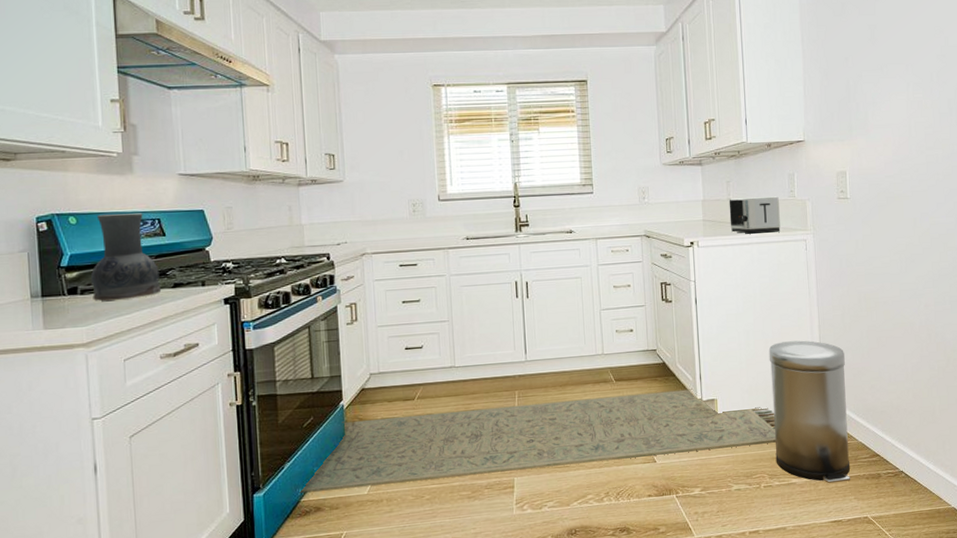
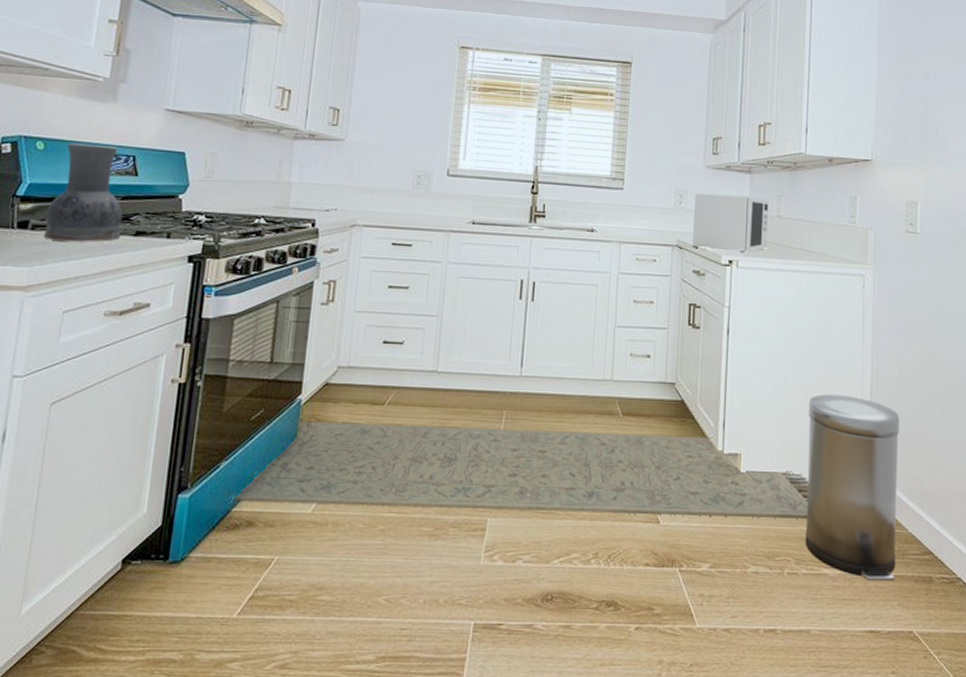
microwave: none [656,185,721,235] -> present [693,192,770,253]
toaster: present [729,196,781,234] -> none [777,216,837,262]

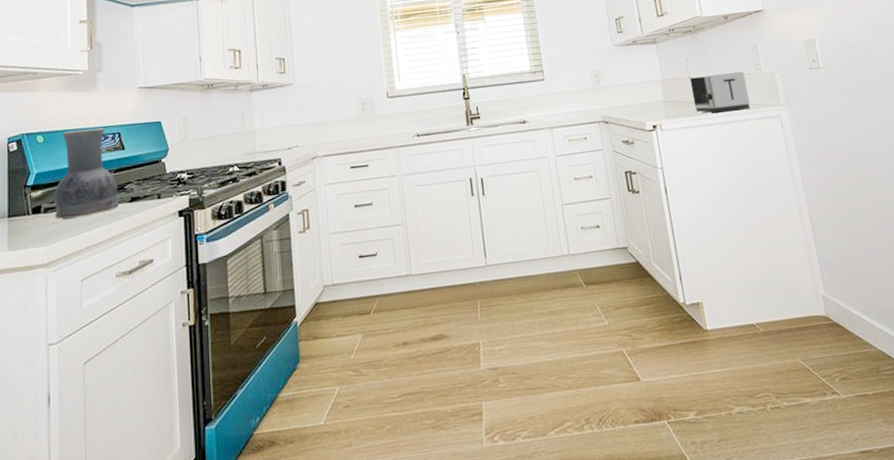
rug: present [232,420,808,519] -> none [253,291,778,425]
microwave: present [693,192,770,253] -> none [610,63,685,120]
toaster: none [777,216,837,262] -> present [689,70,751,113]
pedal bin: present [805,394,900,582] -> none [754,229,875,404]

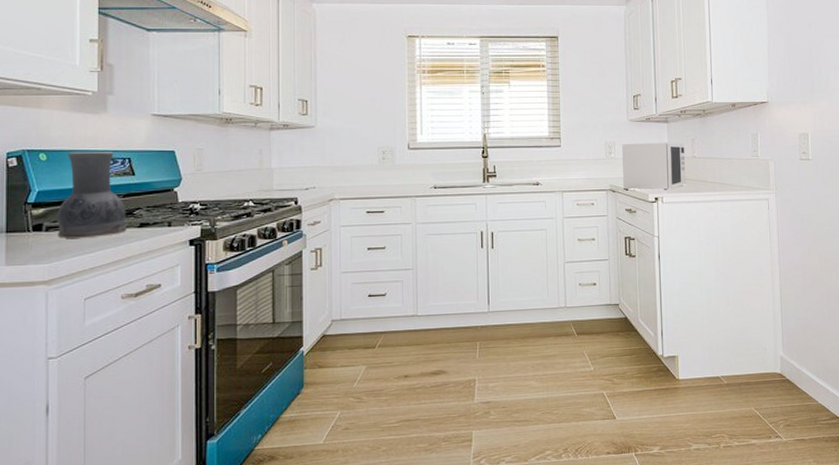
microwave: none [610,63,685,120] -> present [622,142,685,191]
toaster: present [689,70,751,113] -> none [693,155,744,192]

